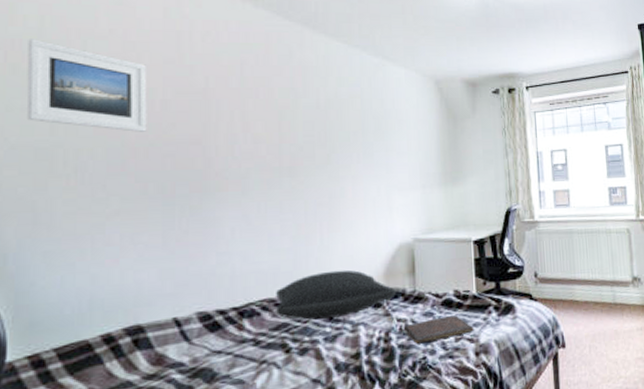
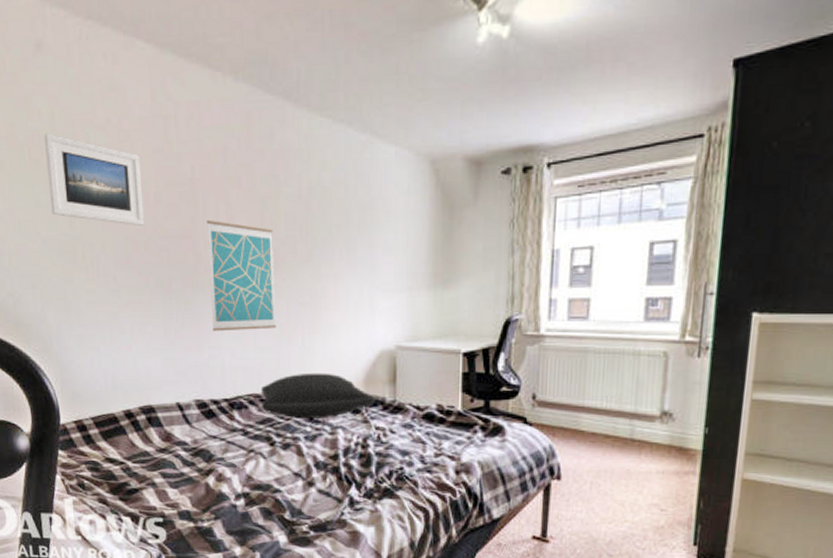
wall art: none [220,127,294,237] -> present [207,220,277,331]
book: present [403,315,474,344] -> none [381,430,456,454]

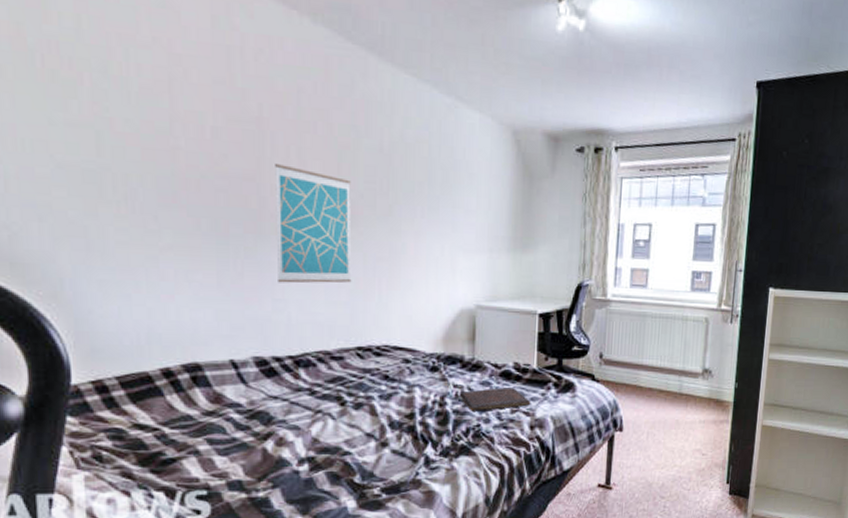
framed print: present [44,133,145,226] -> none [65,41,198,162]
pillow: present [260,372,375,418] -> none [331,329,454,377]
book: none [381,430,456,454] -> present [459,388,531,411]

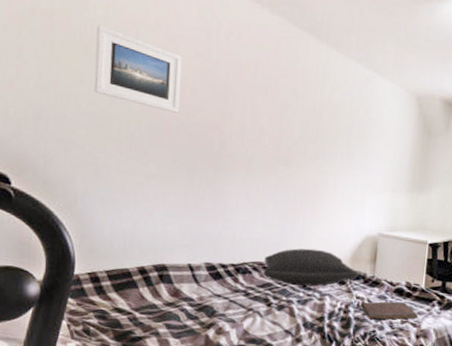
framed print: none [65,41,198,162] -> present [94,25,182,113]
wall art: present [275,164,352,284] -> none [229,117,289,210]
pillow: none [331,329,454,377] -> present [262,248,358,287]

